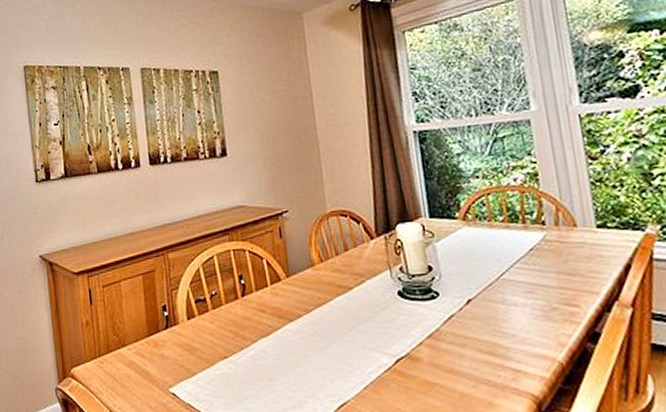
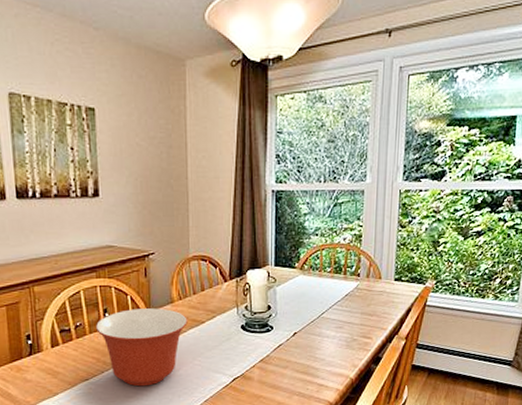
mixing bowl: none [231,272,333,367] -> present [95,308,188,387]

